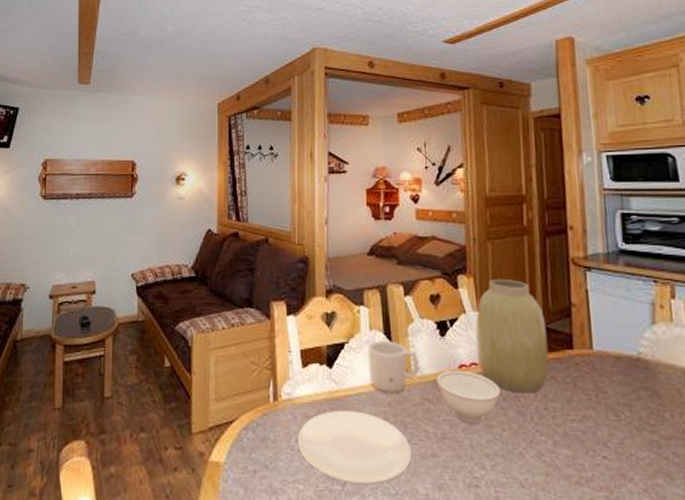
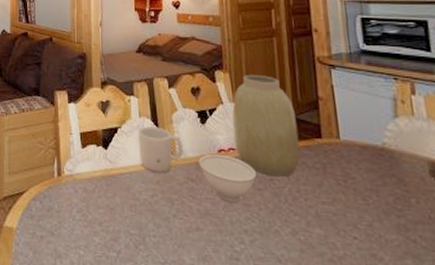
plate: present [297,409,412,485] -> none [78,185,179,254]

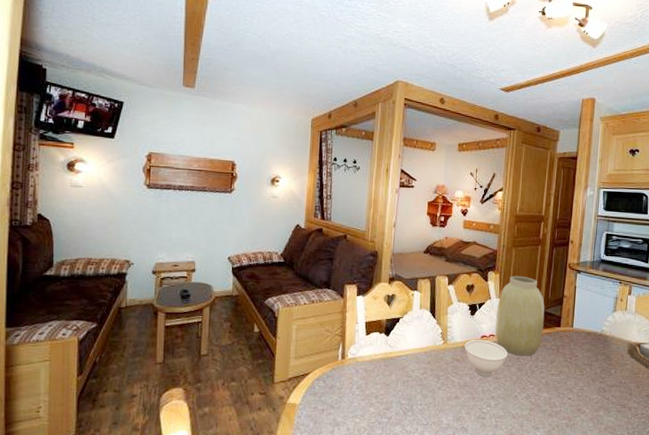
mug: present [138,126,183,173] -> none [416,317,453,355]

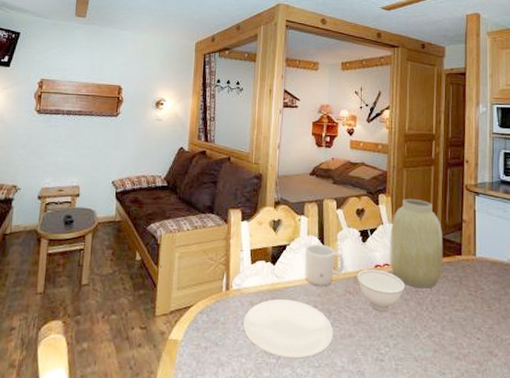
plate: none [357,366,442,418] -> present [243,298,334,359]
mug: none [416,317,453,355] -> present [305,244,344,286]

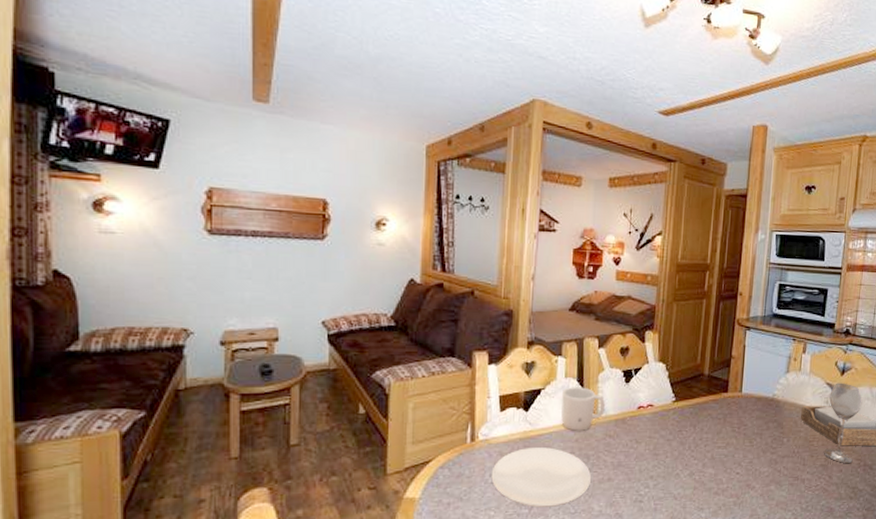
bowl: present [357,269,405,311] -> none [618,410,668,453]
vase: present [389,198,443,289] -> none [653,334,710,428]

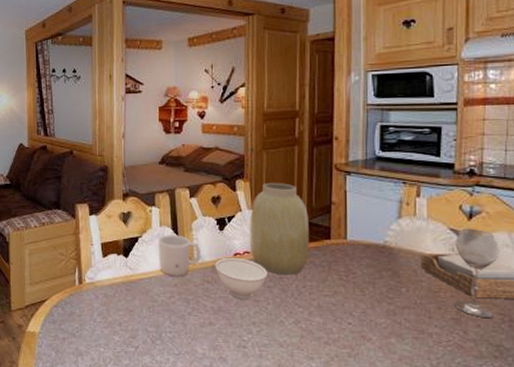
plate: present [491,446,592,508] -> none [99,290,193,347]
bowl: none [618,410,668,453] -> present [215,257,267,299]
vase: none [653,334,710,428] -> present [249,182,310,275]

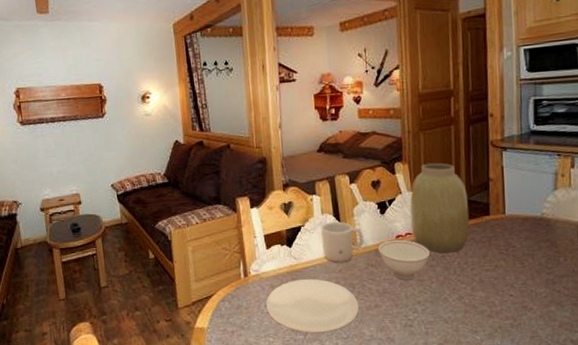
plate: none [99,290,193,347] -> present [266,278,360,334]

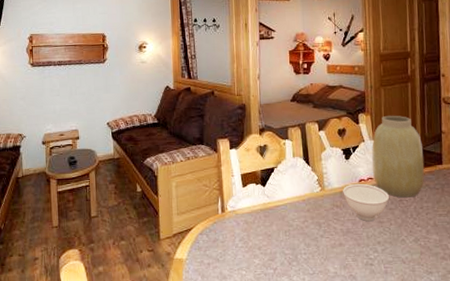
plate: present [266,278,360,334] -> none [240,216,325,268]
mug: present [321,221,363,263] -> none [292,164,330,202]

